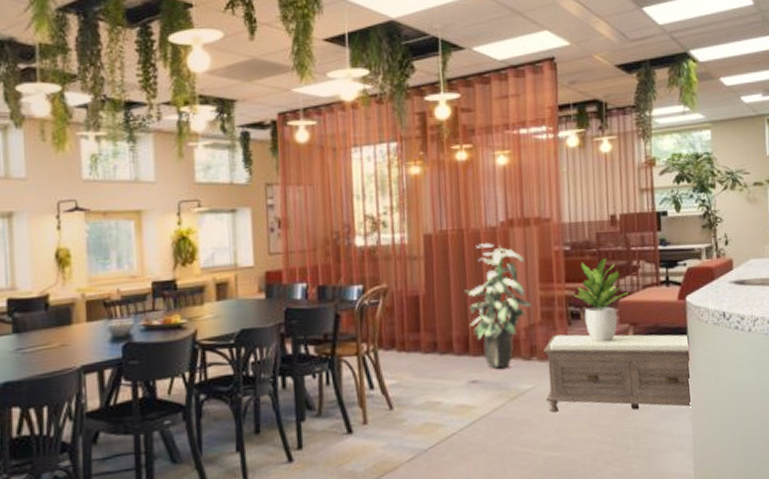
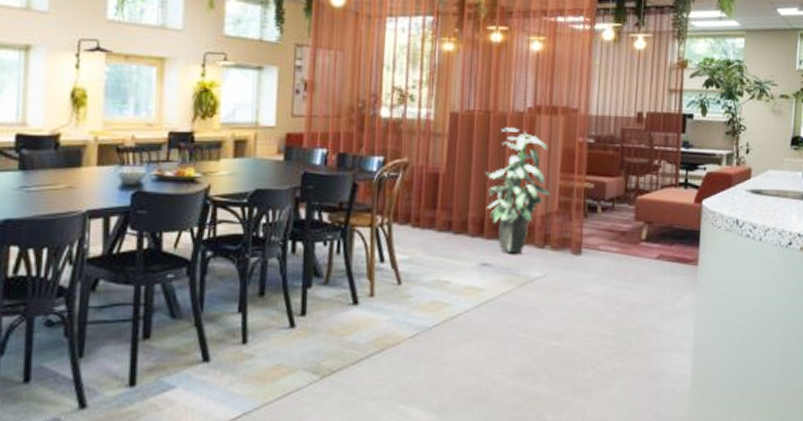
bench: present [542,334,691,413] -> none [555,226,701,309]
potted plant: present [573,259,628,343] -> none [592,155,646,238]

